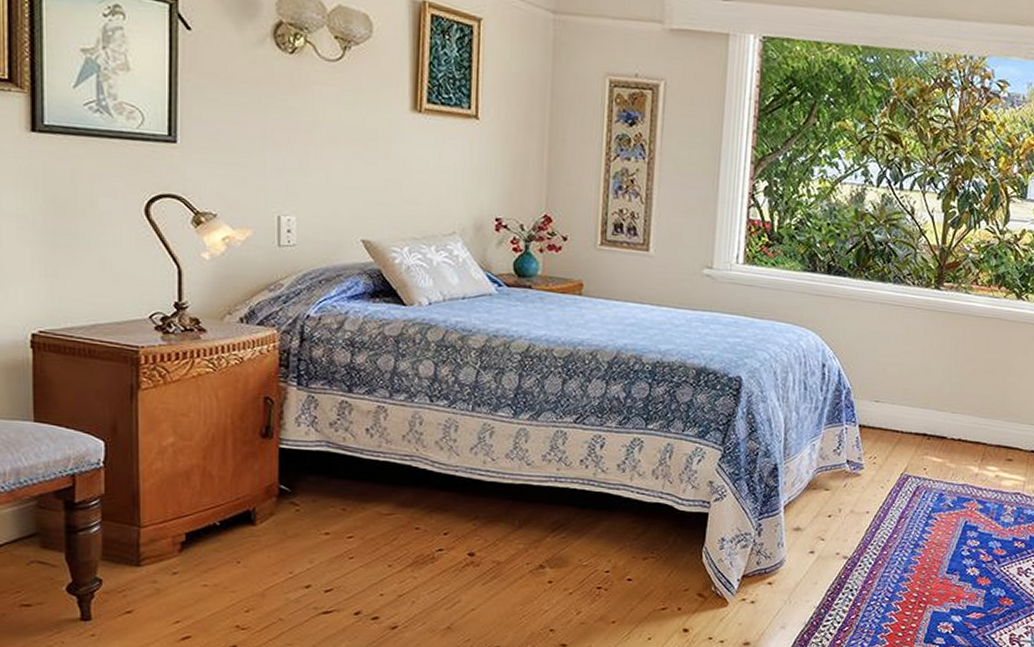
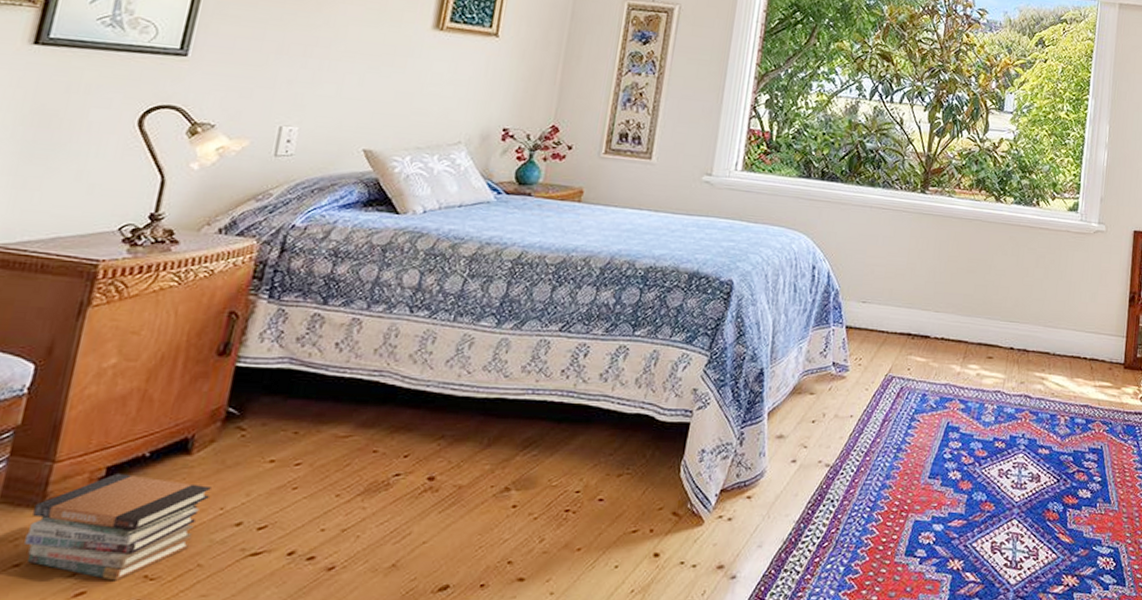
book stack: none [131,539,278,629] -> present [24,474,211,581]

